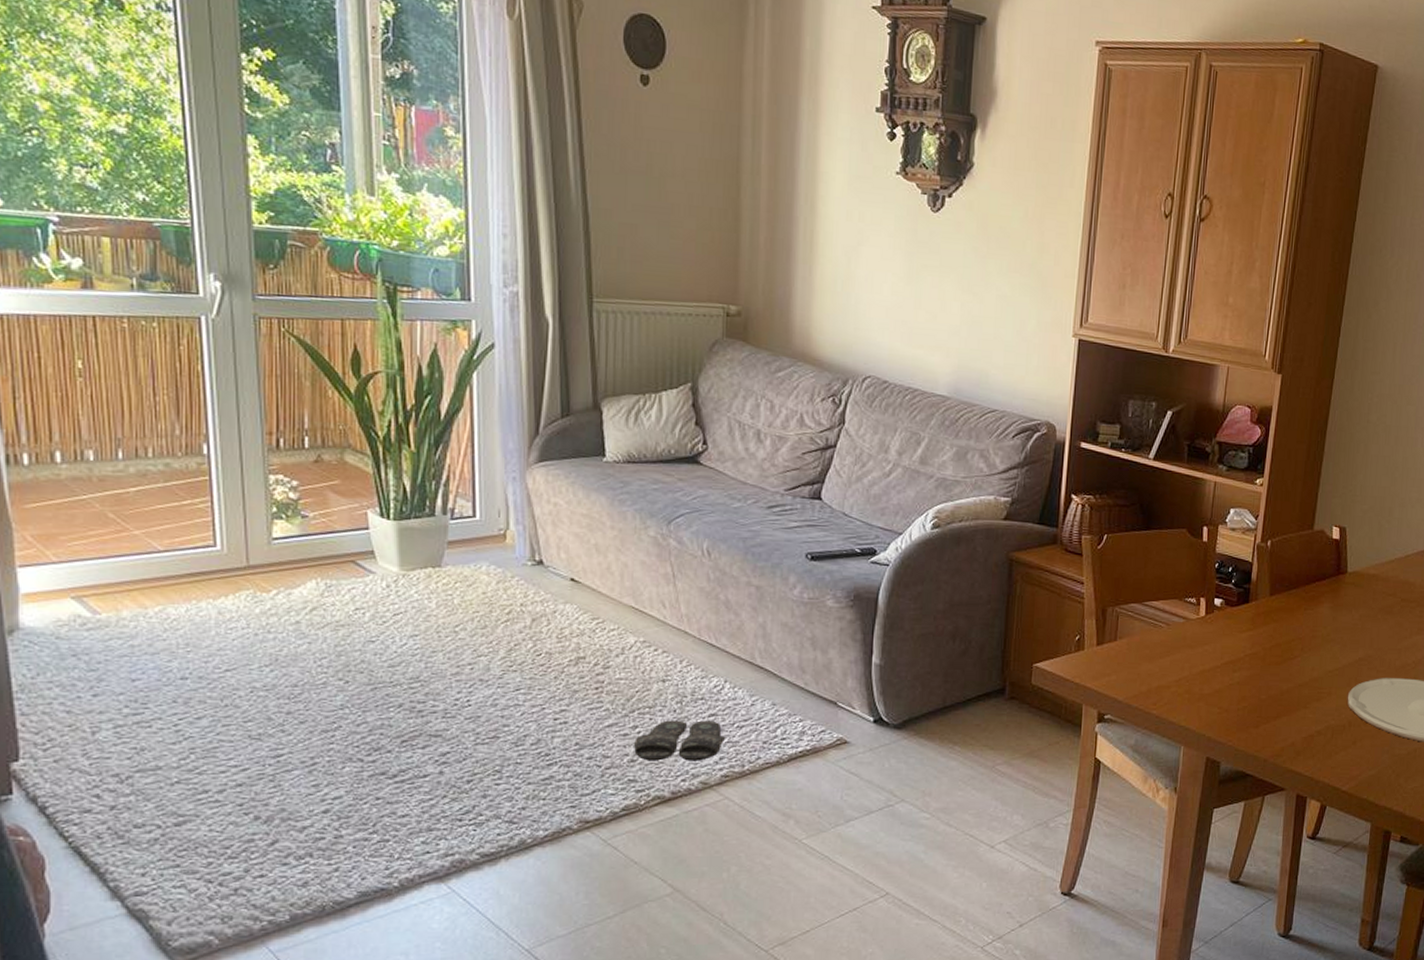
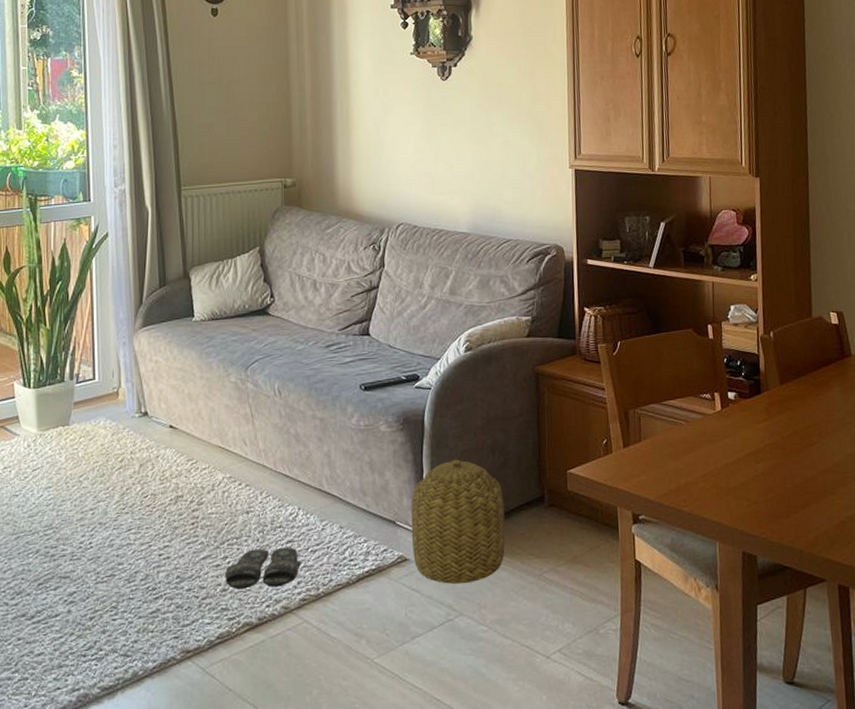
basket: none [853,643,961,771] -> present [411,459,506,585]

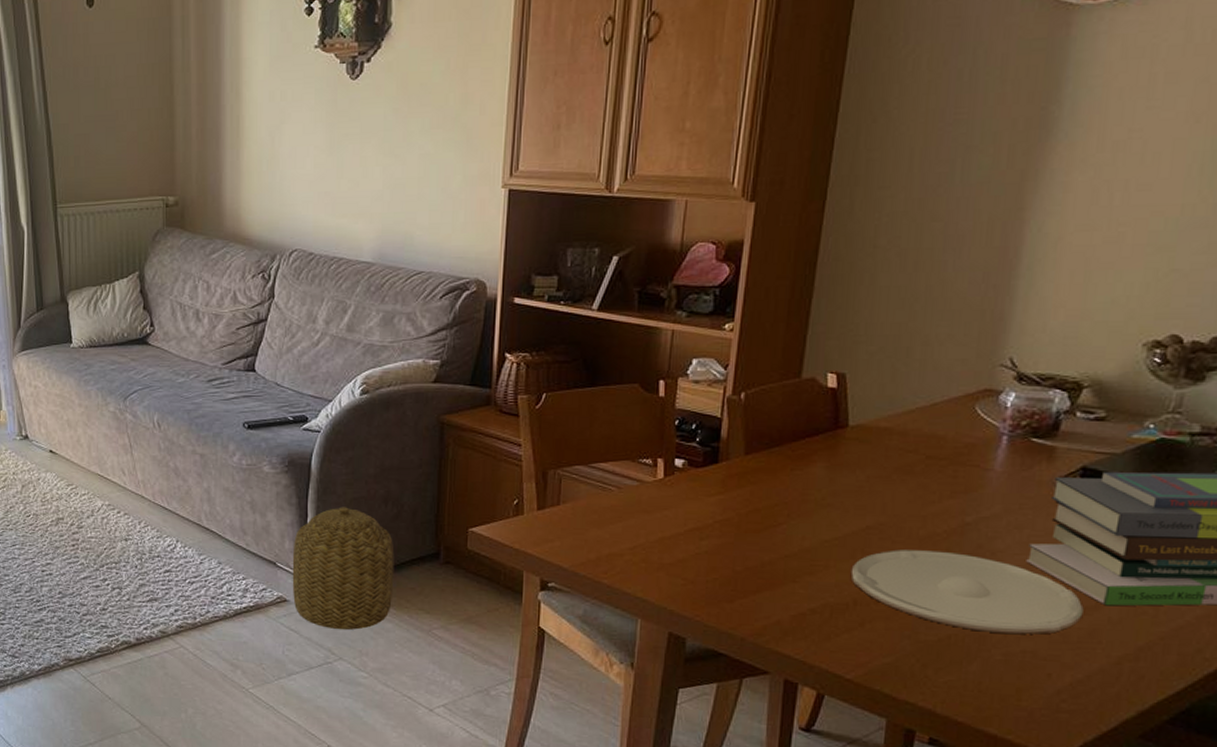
slippers: present [225,547,302,589] -> none [105,574,180,612]

